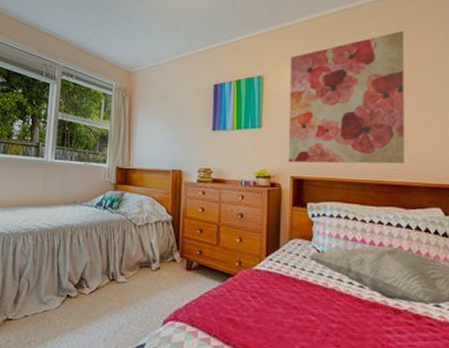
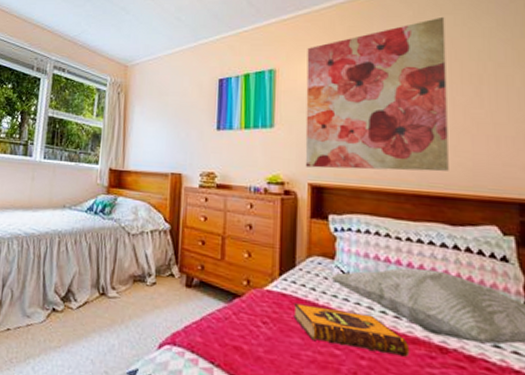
hardback book: none [277,279,371,319] -> present [293,303,410,358]

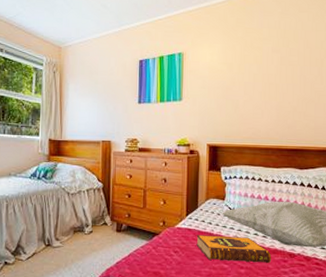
wall art: present [305,16,449,172] -> none [205,14,302,132]

